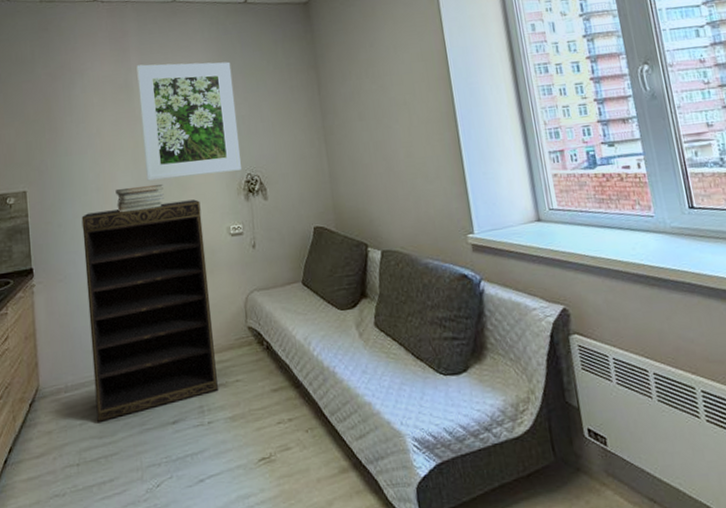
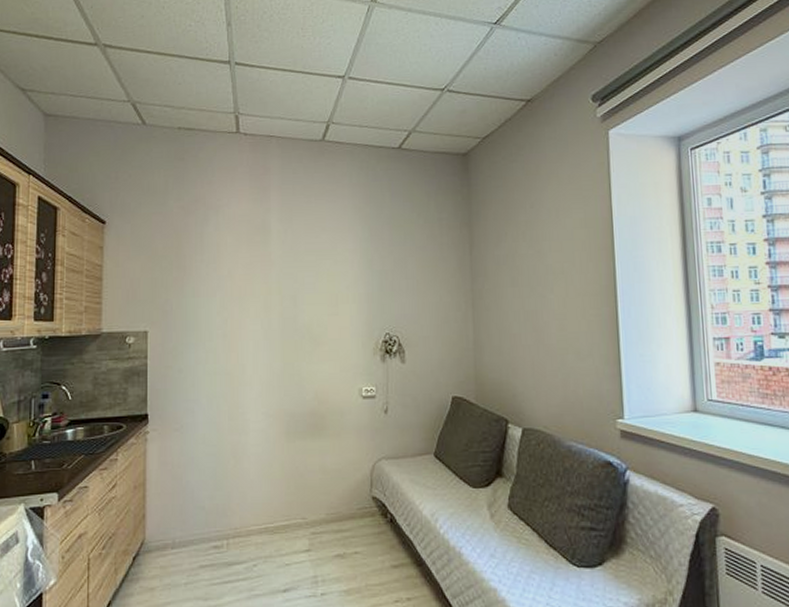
bookshelf: present [81,199,219,423] -> none [204,356,336,584]
book stack: present [115,184,164,213] -> none [243,336,294,364]
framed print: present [136,61,241,181] -> none [276,206,380,332]

